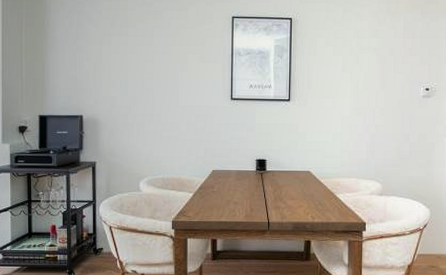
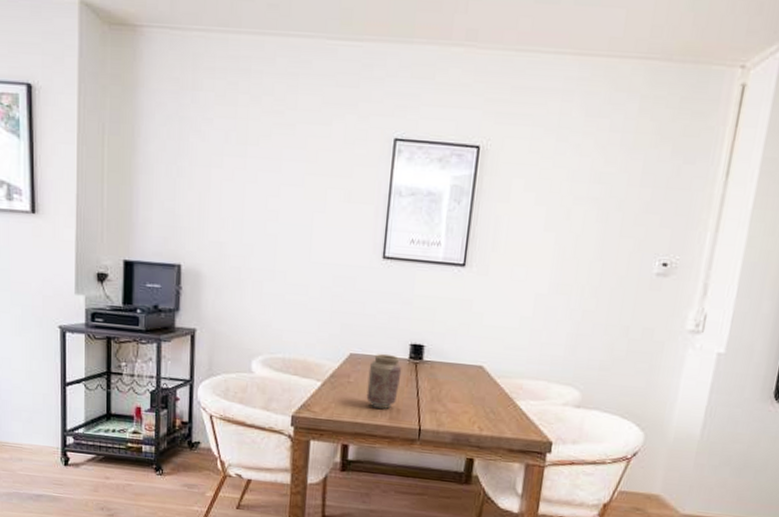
vase: none [227,168,252,209] -> present [366,353,402,409]

